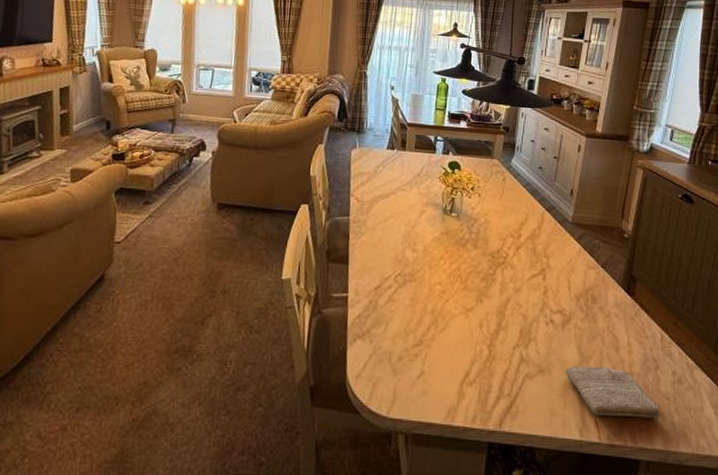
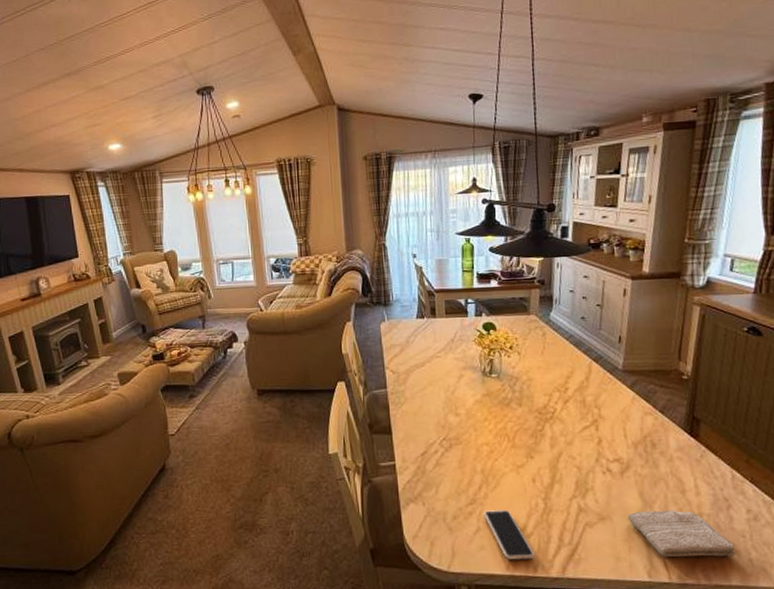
smartphone: none [429,353,475,409] -> present [484,510,535,560]

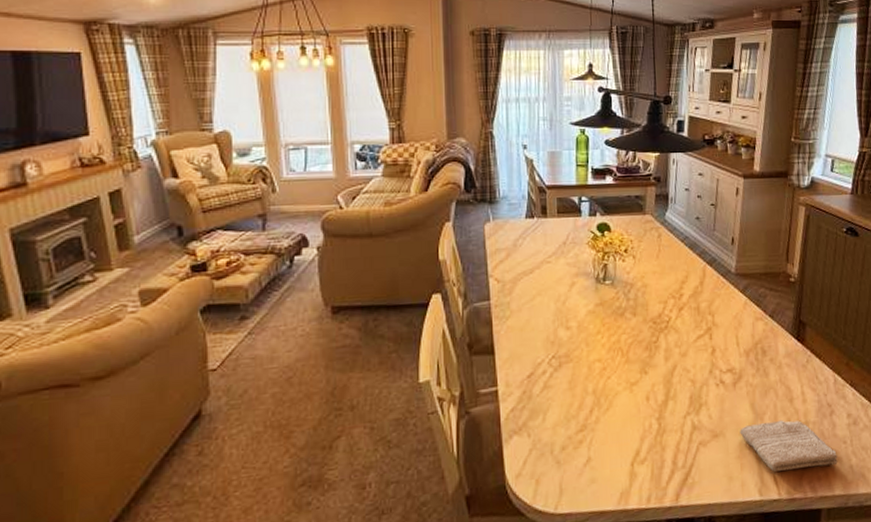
smartphone: present [484,510,535,560] -> none [595,434,648,492]

